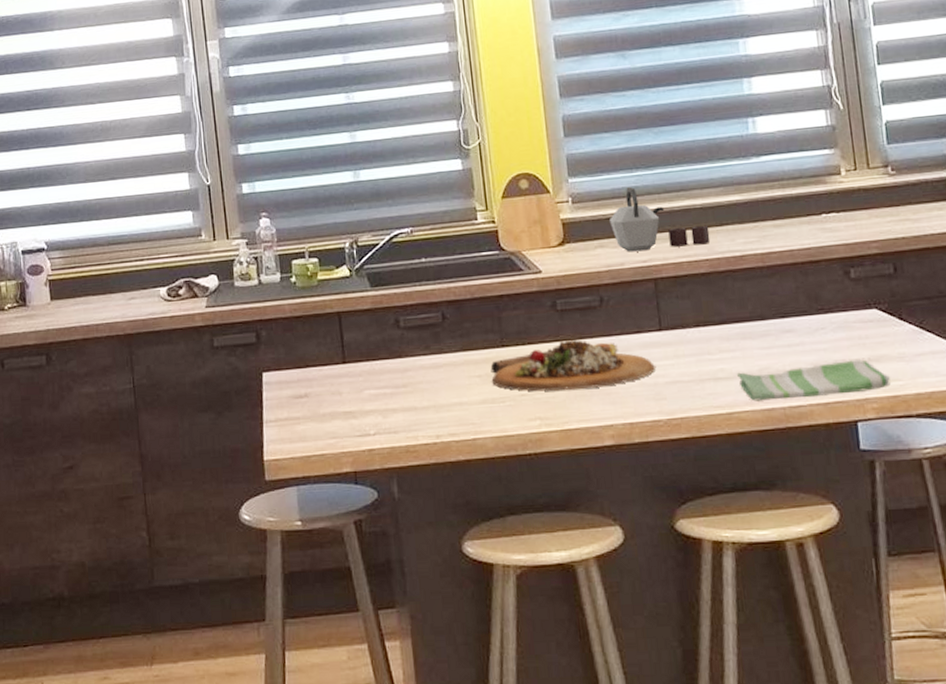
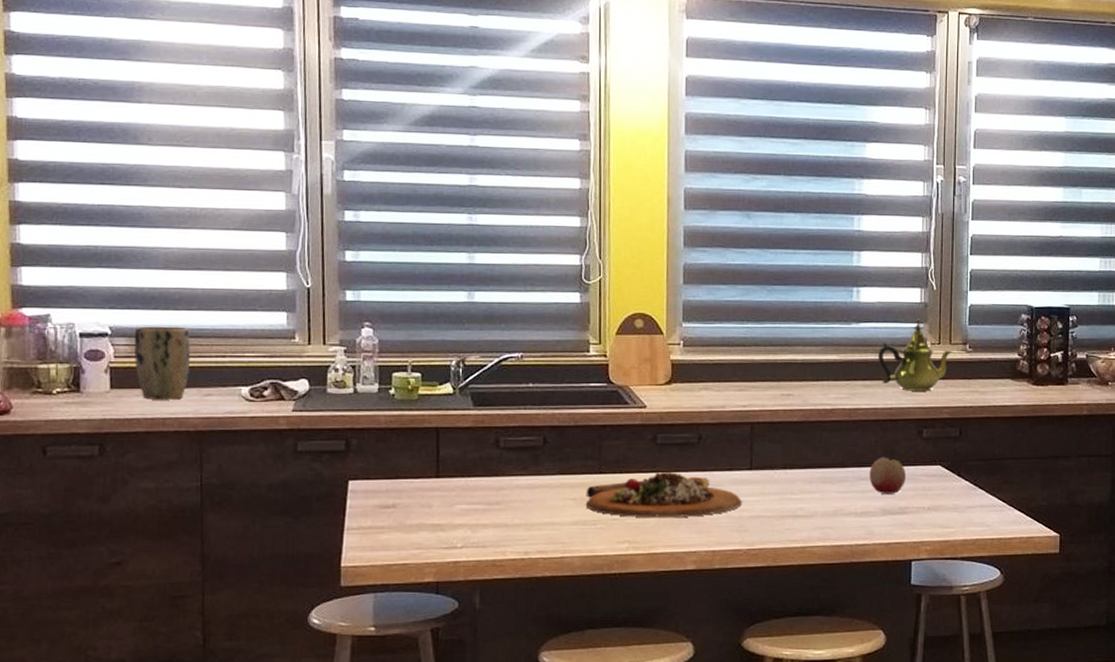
plant pot: none [65,235,115,308] -> present [133,326,190,400]
kettle: present [610,187,711,252] -> none [717,337,806,397]
dish towel: present [737,359,891,401] -> none [814,508,943,538]
teapot: none [786,144,873,227] -> present [878,318,953,391]
fruit: none [793,304,838,347] -> present [869,457,907,494]

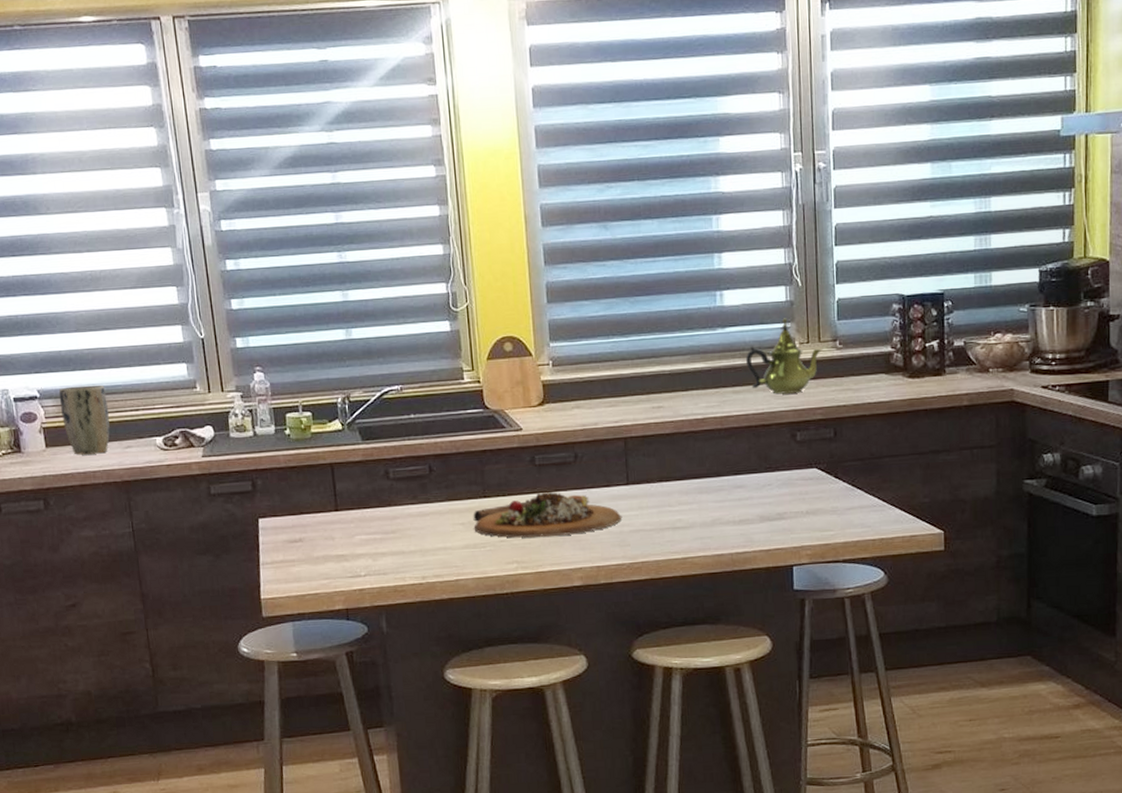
fruit: present [869,457,907,494] -> none [745,463,783,501]

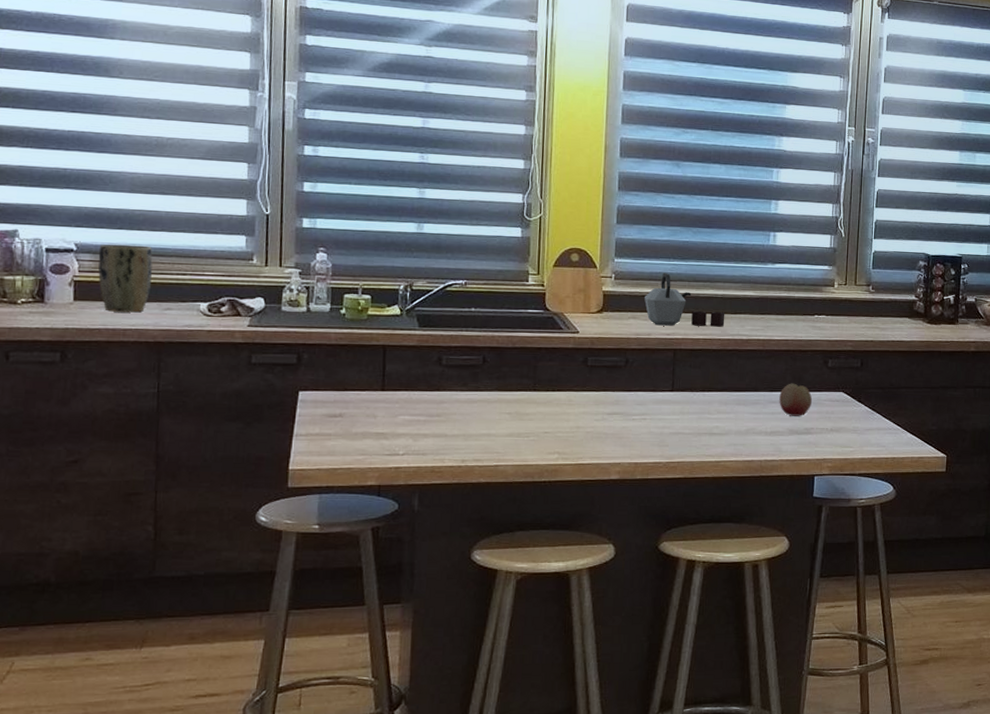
cutting board: present [473,492,621,538] -> none [520,391,663,433]
kettle: none [586,353,676,413] -> present [644,273,725,327]
fruit: none [745,463,783,501] -> present [779,383,813,416]
teapot: present [746,318,822,394] -> none [791,262,857,326]

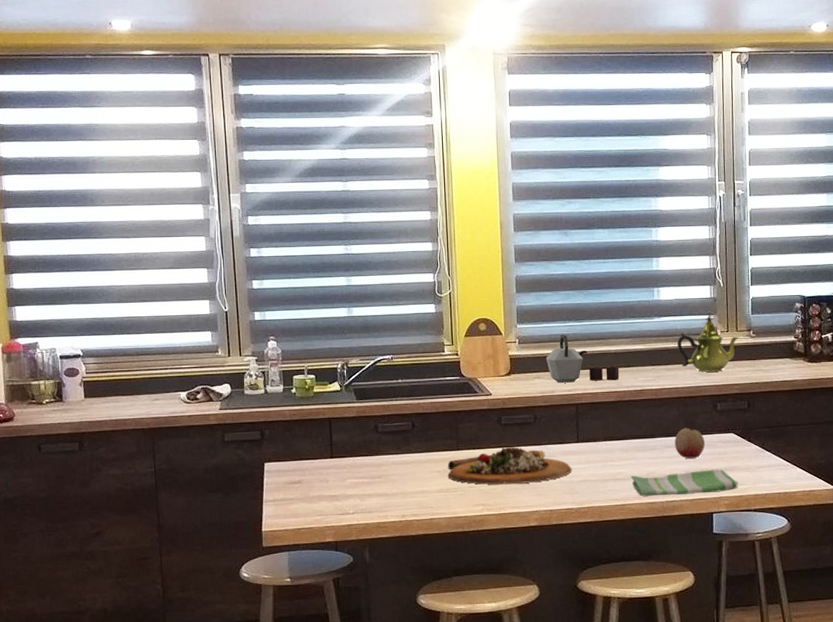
plant pot: present [98,244,153,313] -> none [99,347,141,405]
cutting board: none [520,391,663,433] -> present [447,447,572,485]
dish towel: none [729,429,844,454] -> present [631,469,738,497]
teapot: none [791,262,857,326] -> present [677,311,739,372]

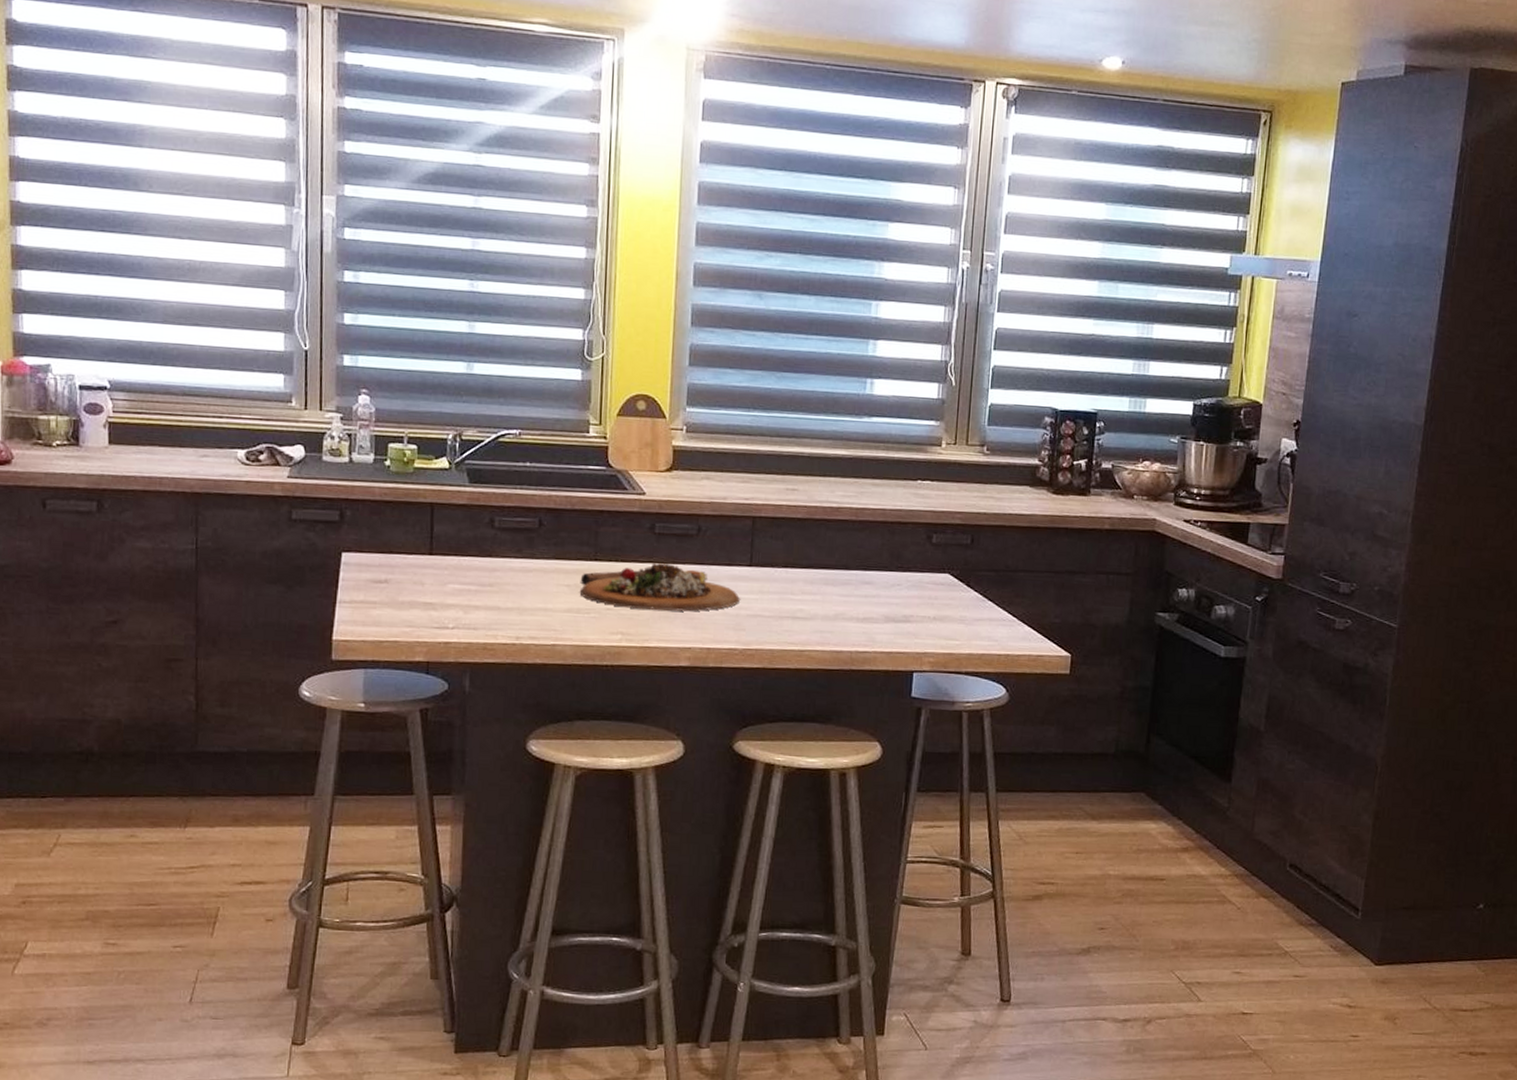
kettle: present [546,334,620,383] -> none [720,426,813,492]
dish towel: present [631,469,738,497] -> none [814,614,949,646]
fruit: present [674,428,706,459] -> none [873,561,913,601]
teapot: present [677,311,739,372] -> none [889,416,969,494]

